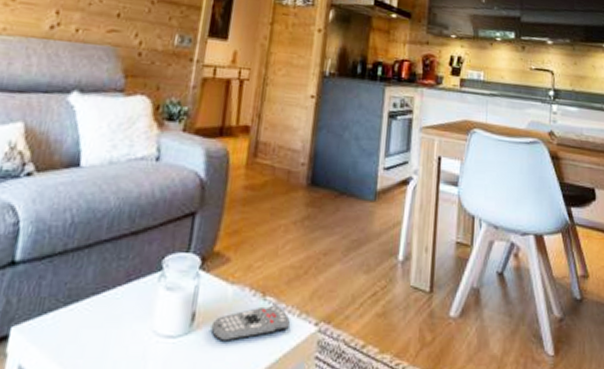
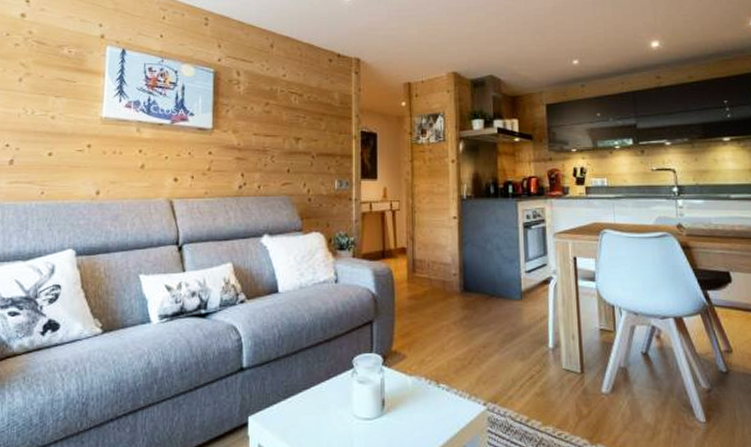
remote control: present [211,305,291,342] -> none [398,390,463,421]

